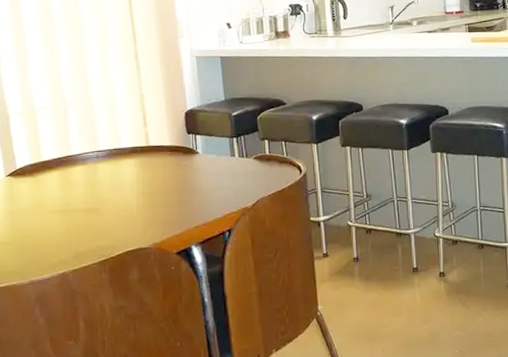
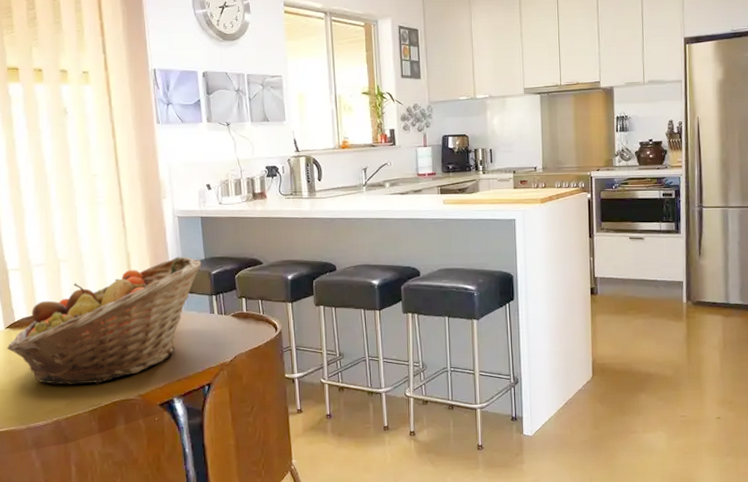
fruit basket: none [7,98,222,235] -> present [7,256,202,385]

